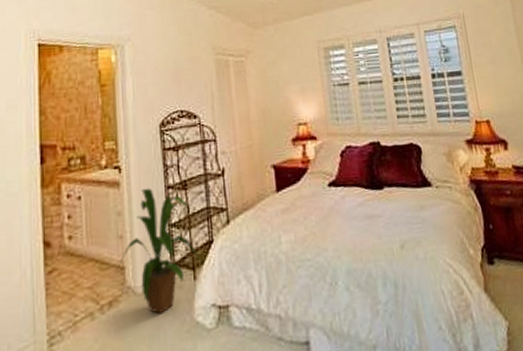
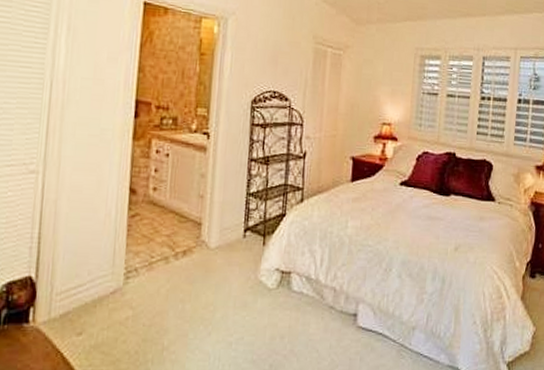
house plant: present [117,188,203,314] -> none [195,157,274,268]

